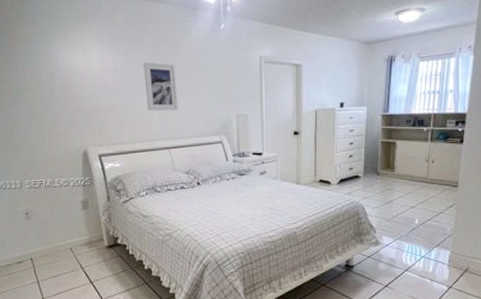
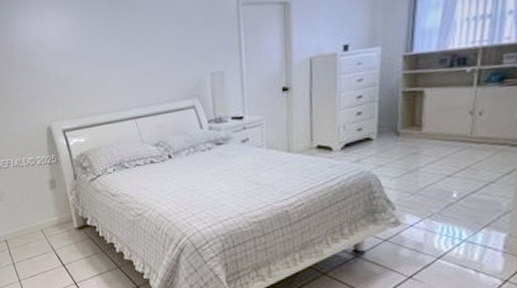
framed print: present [143,62,178,111] -> none [103,20,143,77]

